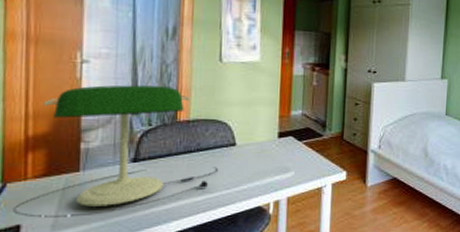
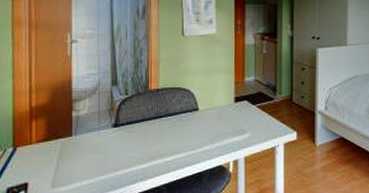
desk lamp: present [13,85,218,218] -> none [22,60,184,177]

